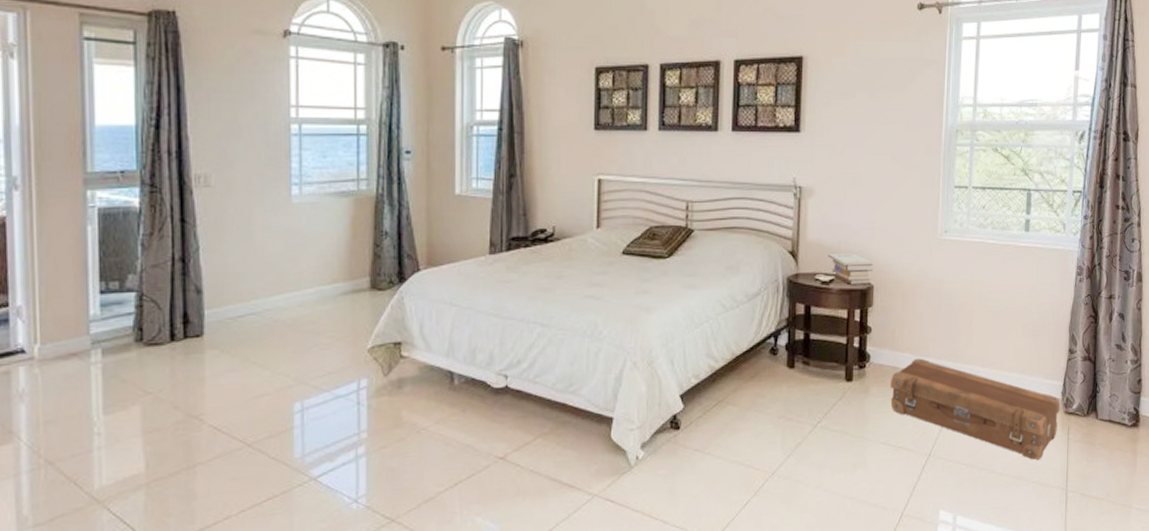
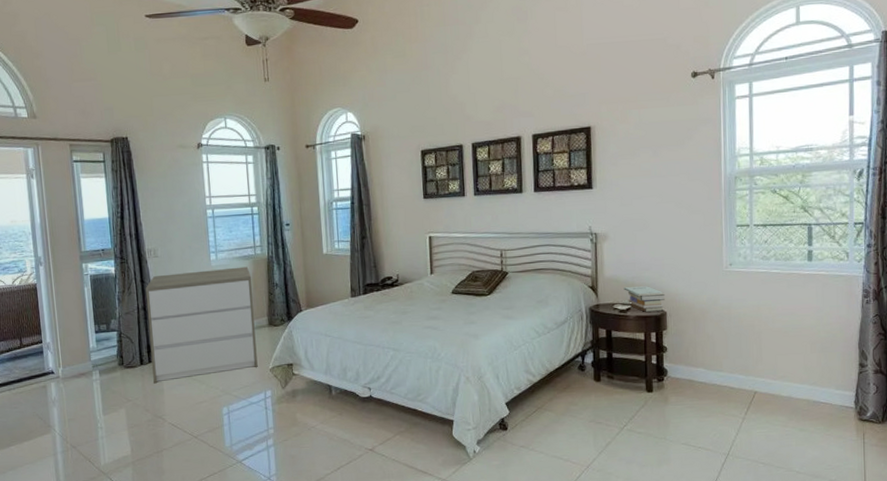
dresser: none [186,206,351,367] -> present [145,266,258,383]
suitcase: present [890,358,1061,460] -> none [688,372,854,461]

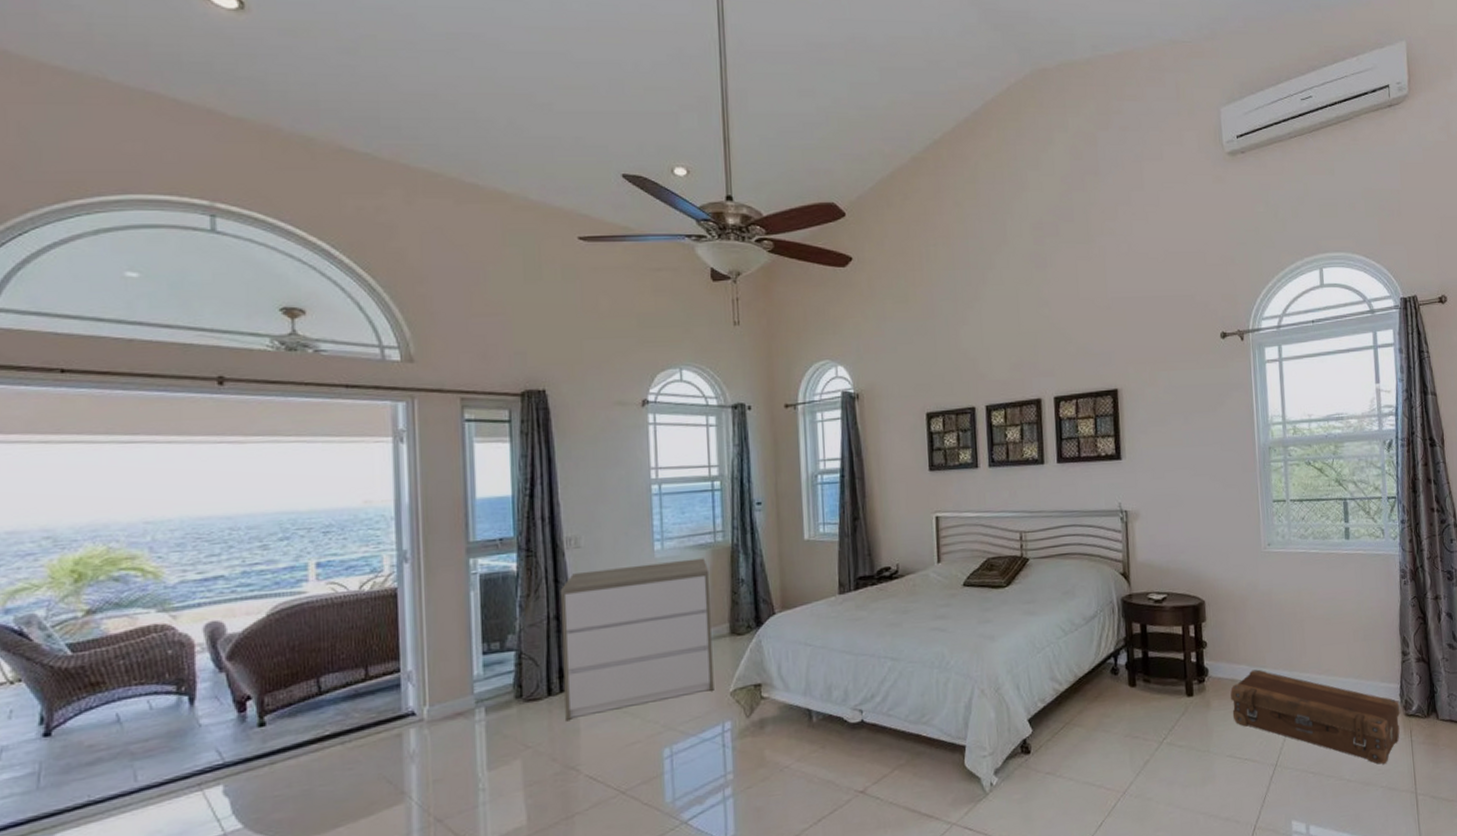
books: present [624,286,665,312] -> none [1158,571,1202,602]
suitcase: none [688,372,854,461] -> present [1230,669,1401,764]

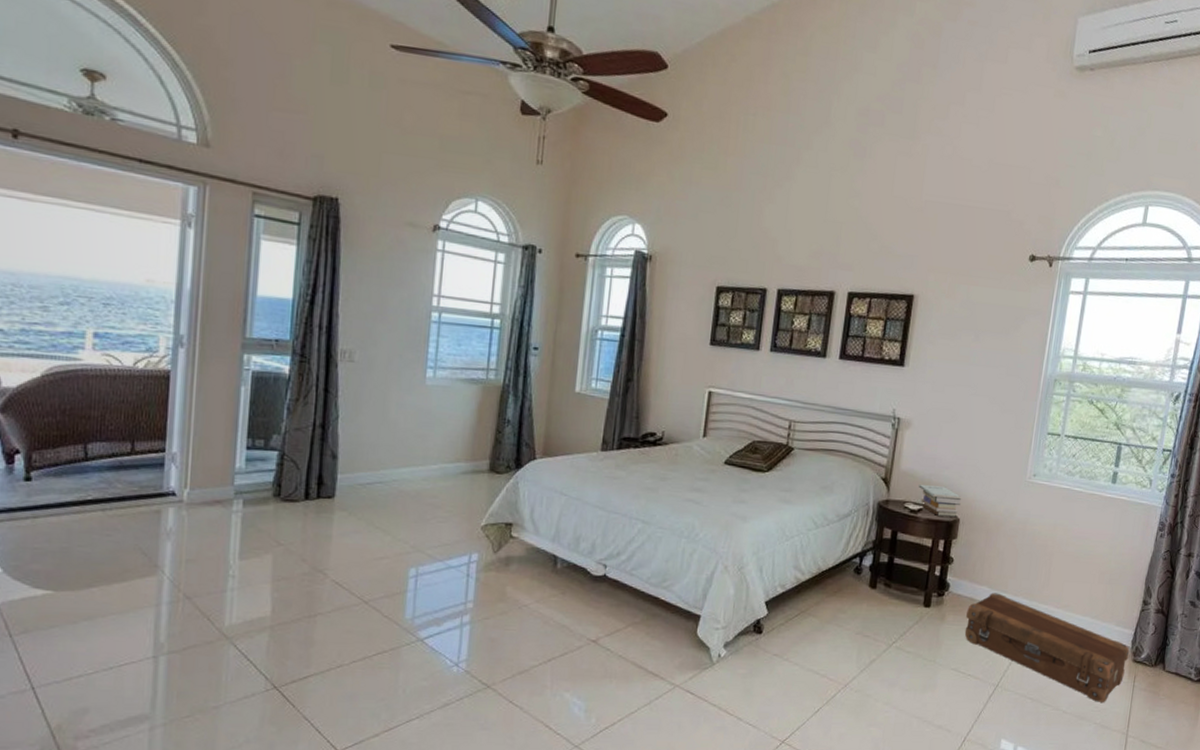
dresser: present [560,558,714,720] -> none [319,386,478,526]
books: none [1158,571,1202,602] -> present [918,485,961,517]

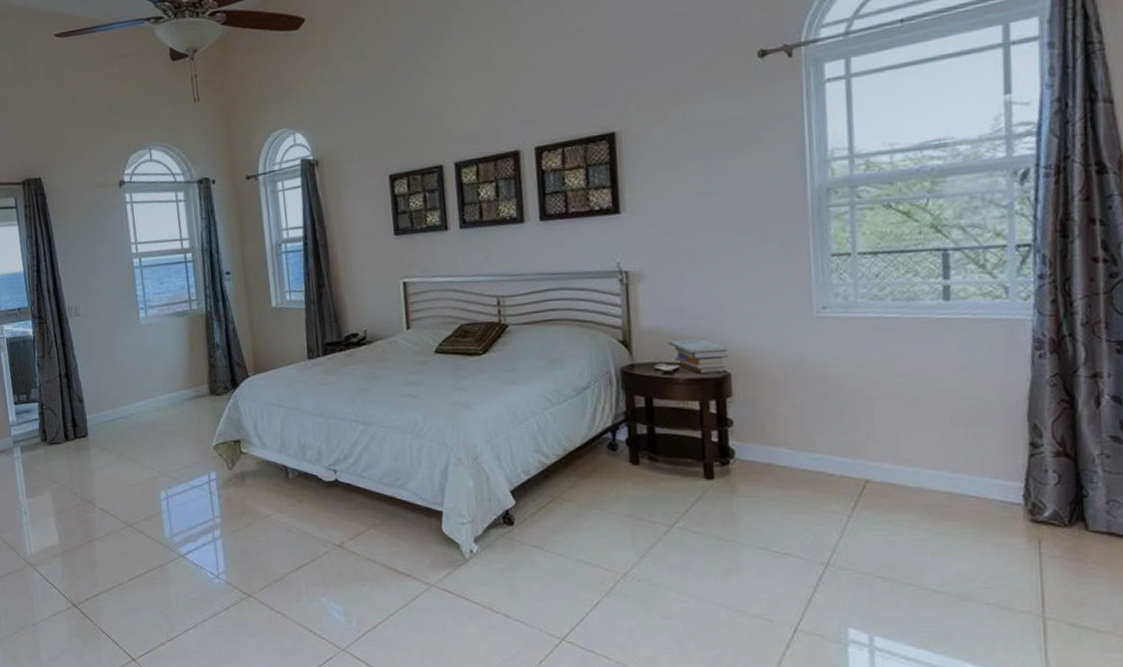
suitcase: present [964,593,1130,702] -> none [765,454,1023,577]

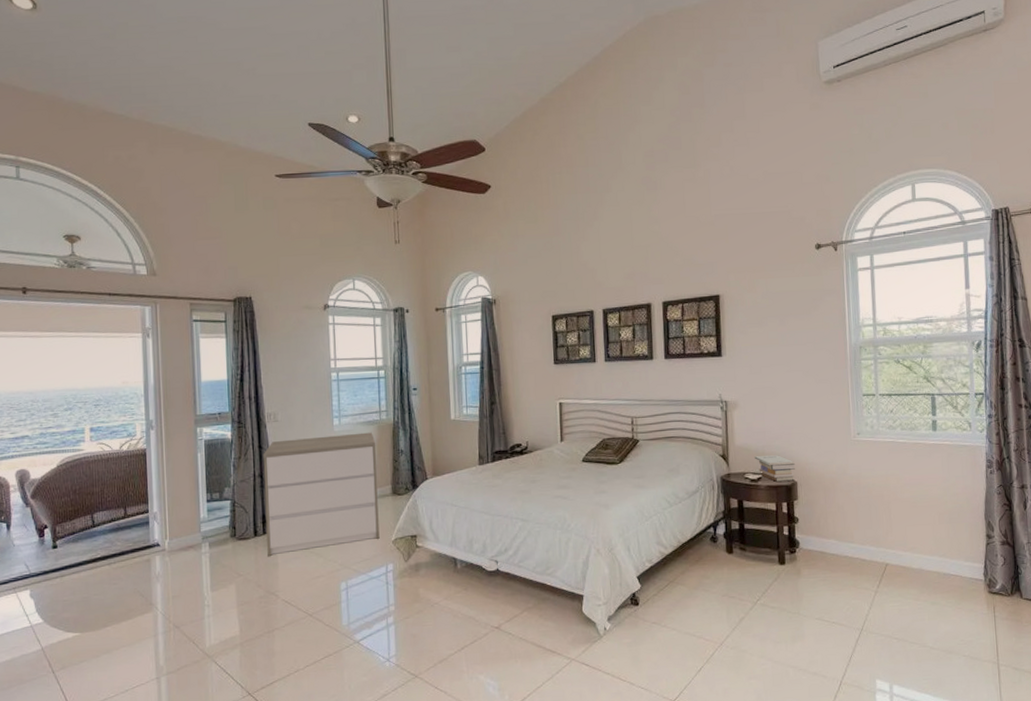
dresser: none [67,324,199,462] -> present [263,432,380,556]

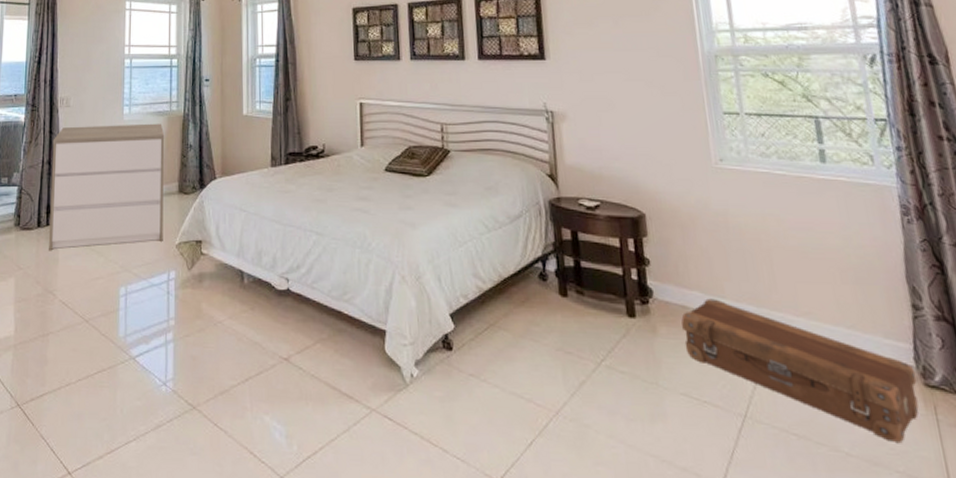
books: present [754,455,795,482] -> none [589,179,642,212]
suitcase: none [820,544,984,635] -> present [681,298,919,442]

